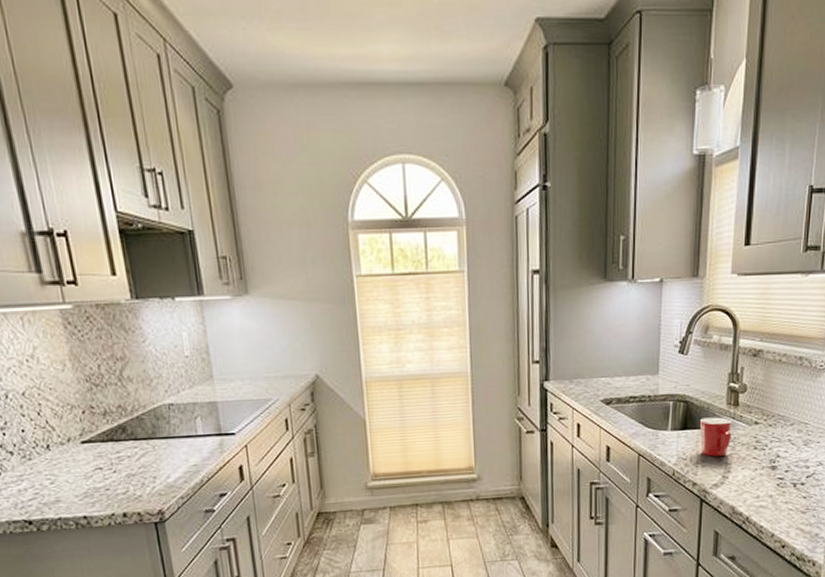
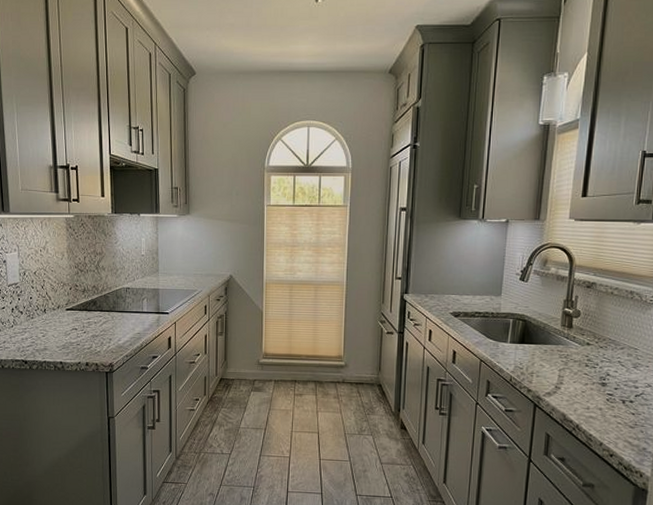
mug: present [700,417,732,457] -> none [536,335,565,369]

